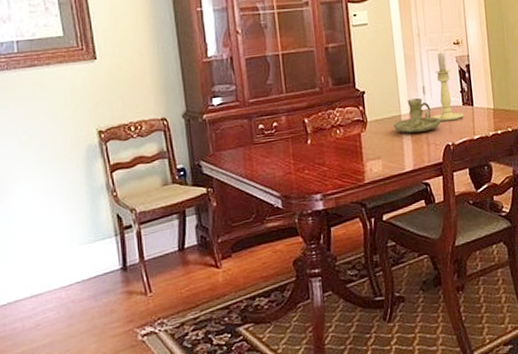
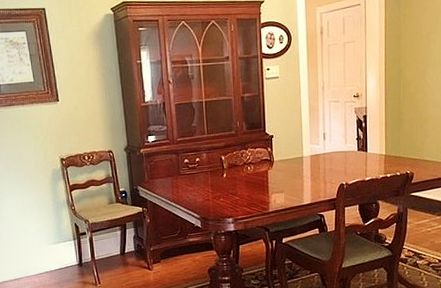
candle holder: present [393,98,442,133] -> none [296,143,338,173]
candle holder: present [431,51,464,122] -> none [329,103,359,164]

